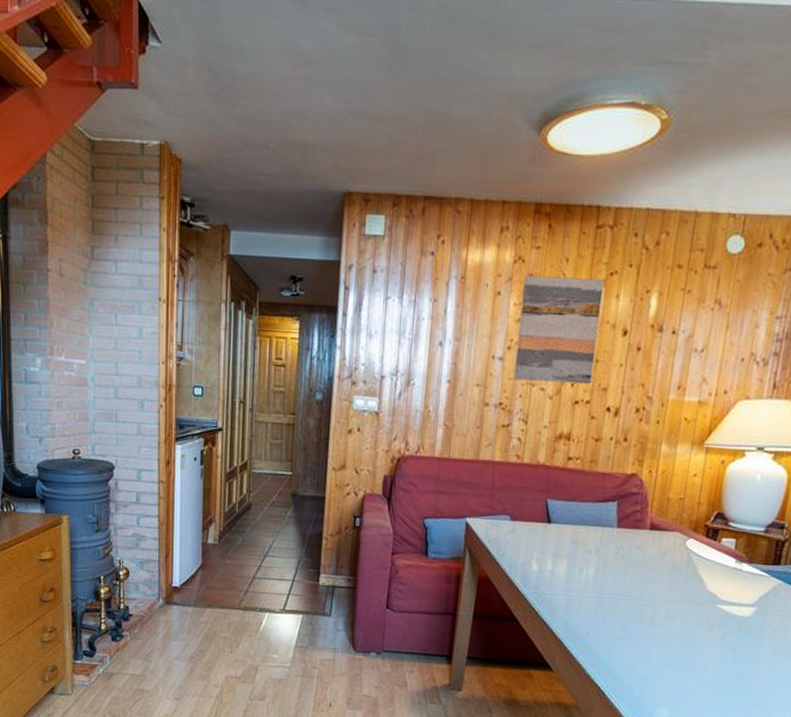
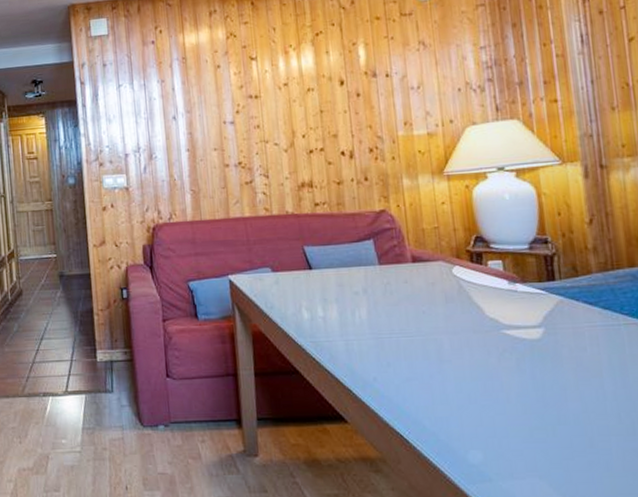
wall art: present [513,275,605,384] -> none [239,40,321,139]

